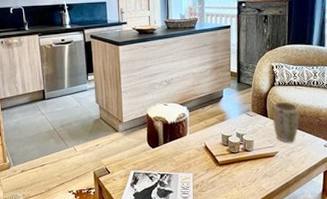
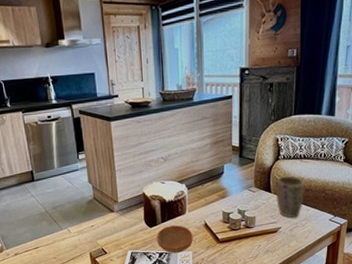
bowl: none [158,147,194,175] -> present [156,225,193,254]

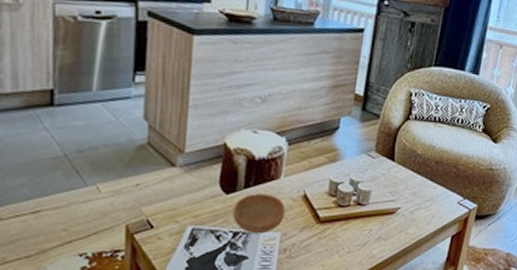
plant pot: present [276,176,305,218] -> none [398,141,435,197]

